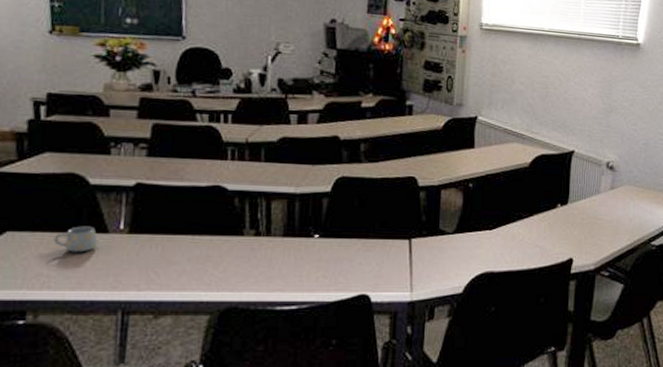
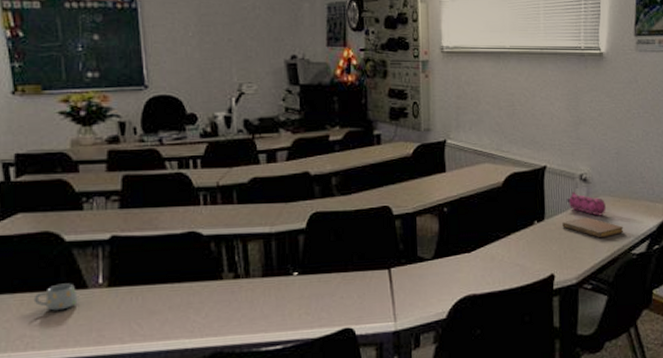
notebook: none [585,204,646,227] -> present [562,217,624,238]
pencil case: none [592,178,631,205] -> present [567,191,607,216]

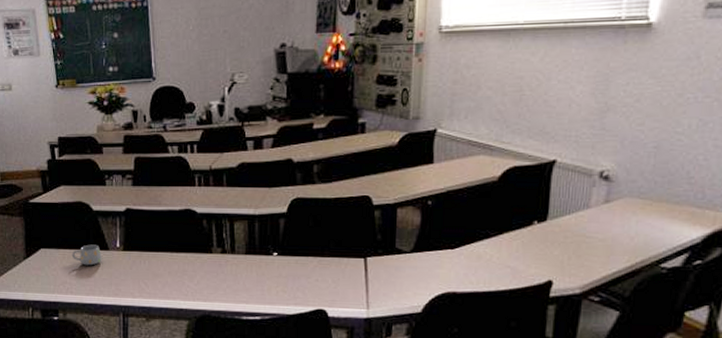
notebook: present [562,217,624,238] -> none [569,220,654,246]
pencil case: present [567,191,607,216] -> none [579,190,633,221]

